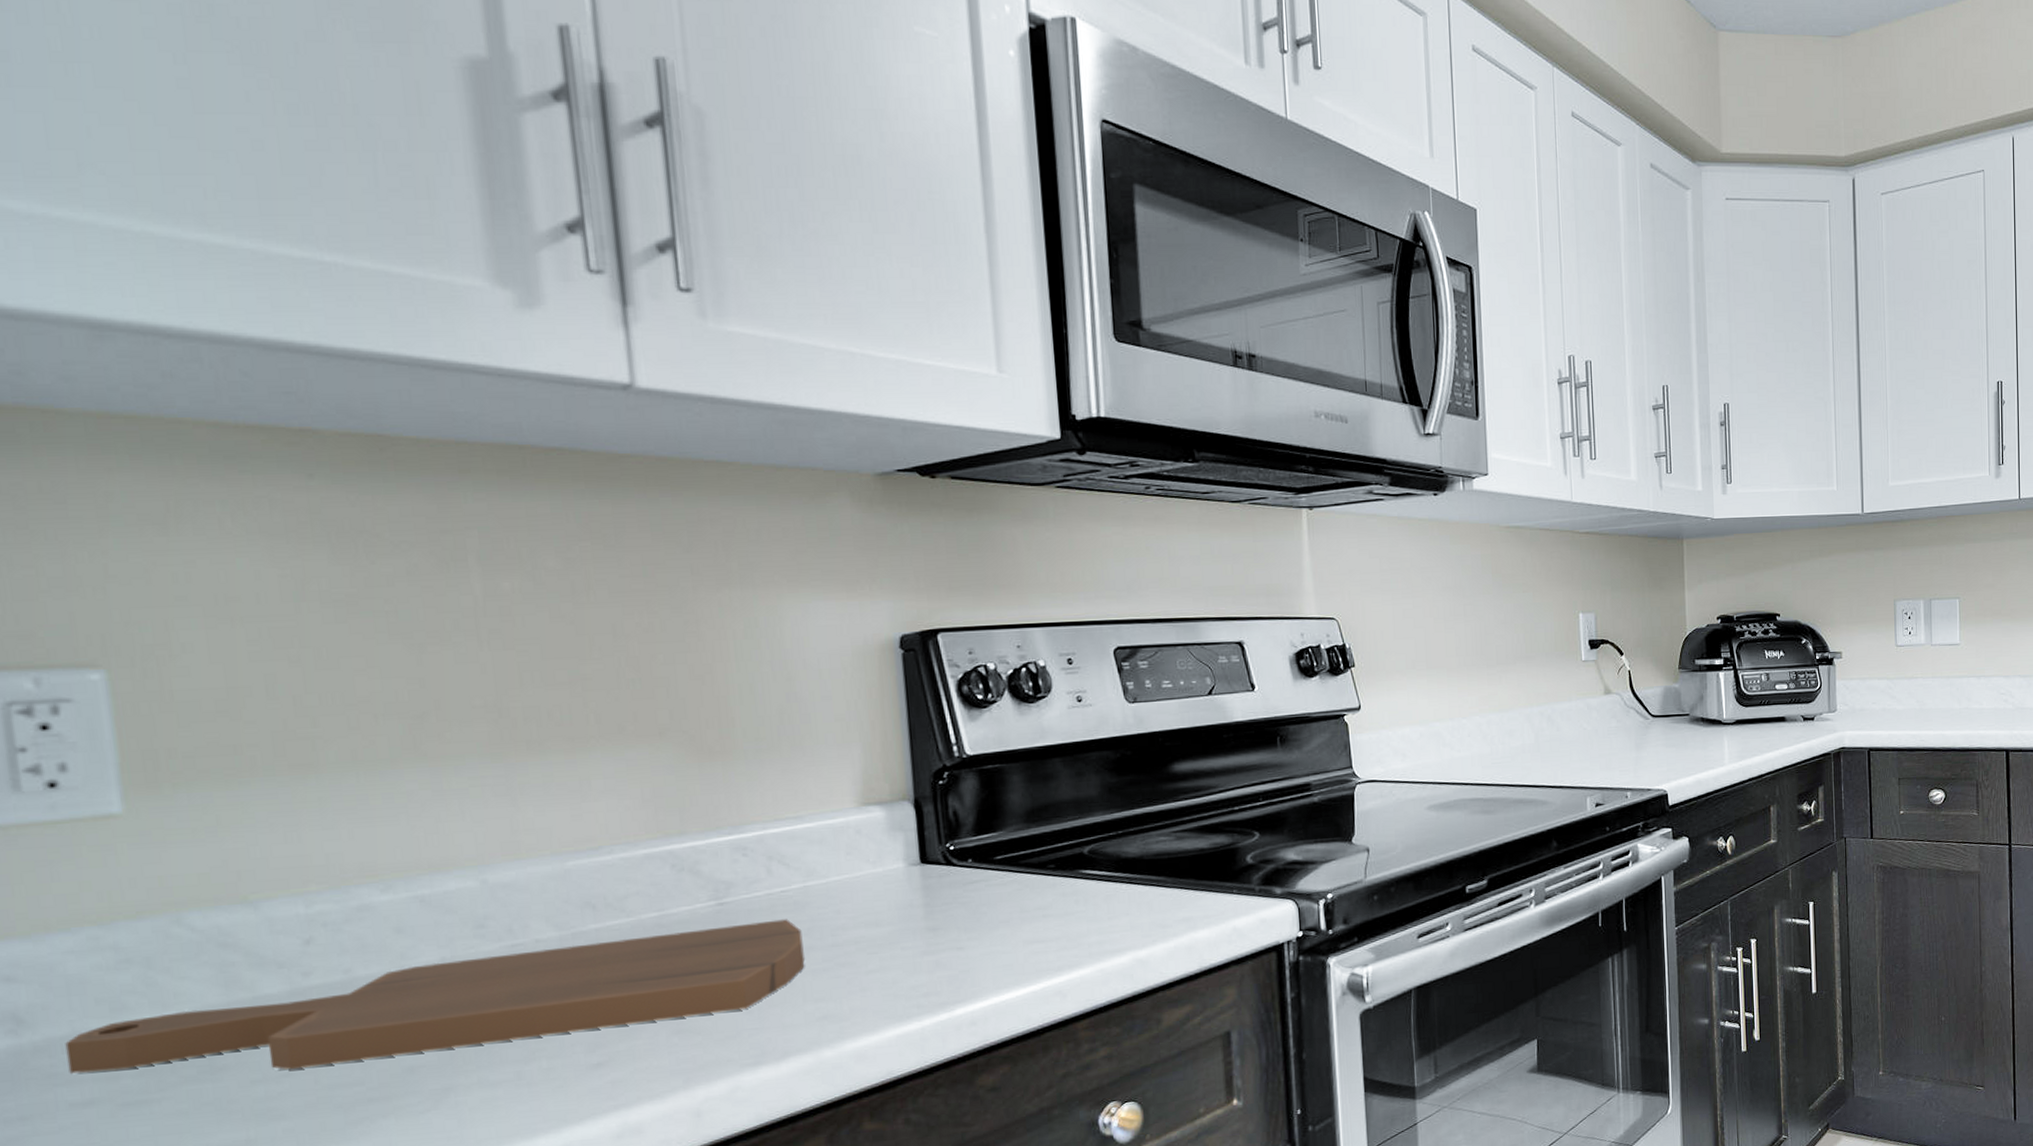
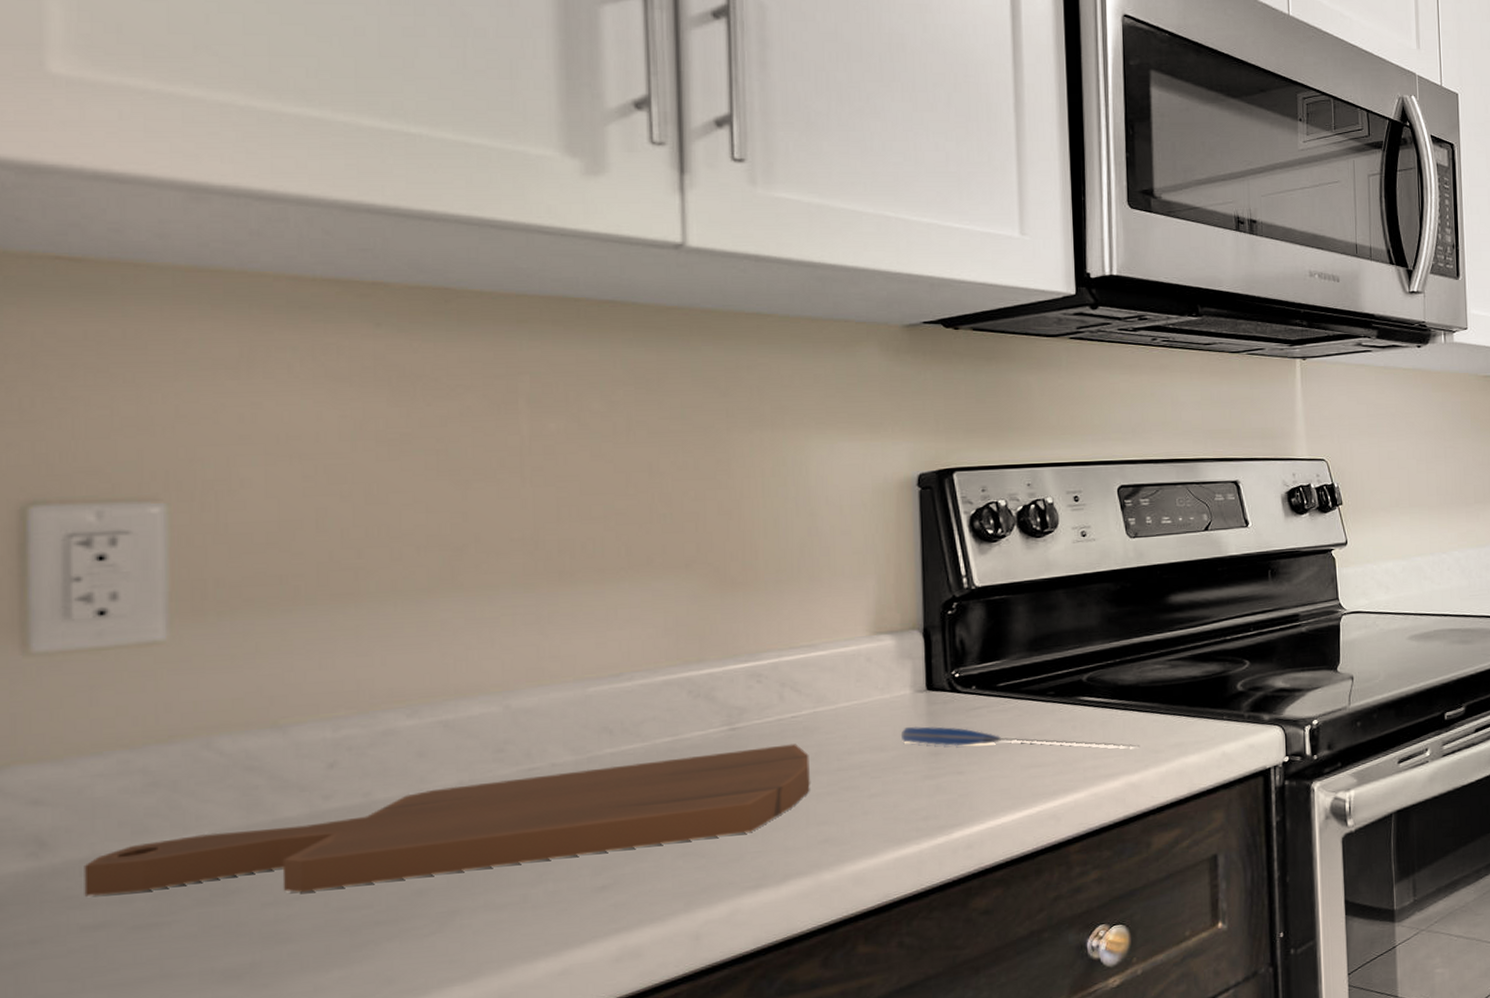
knife: none [896,901,1147,922] -> present [900,726,1140,748]

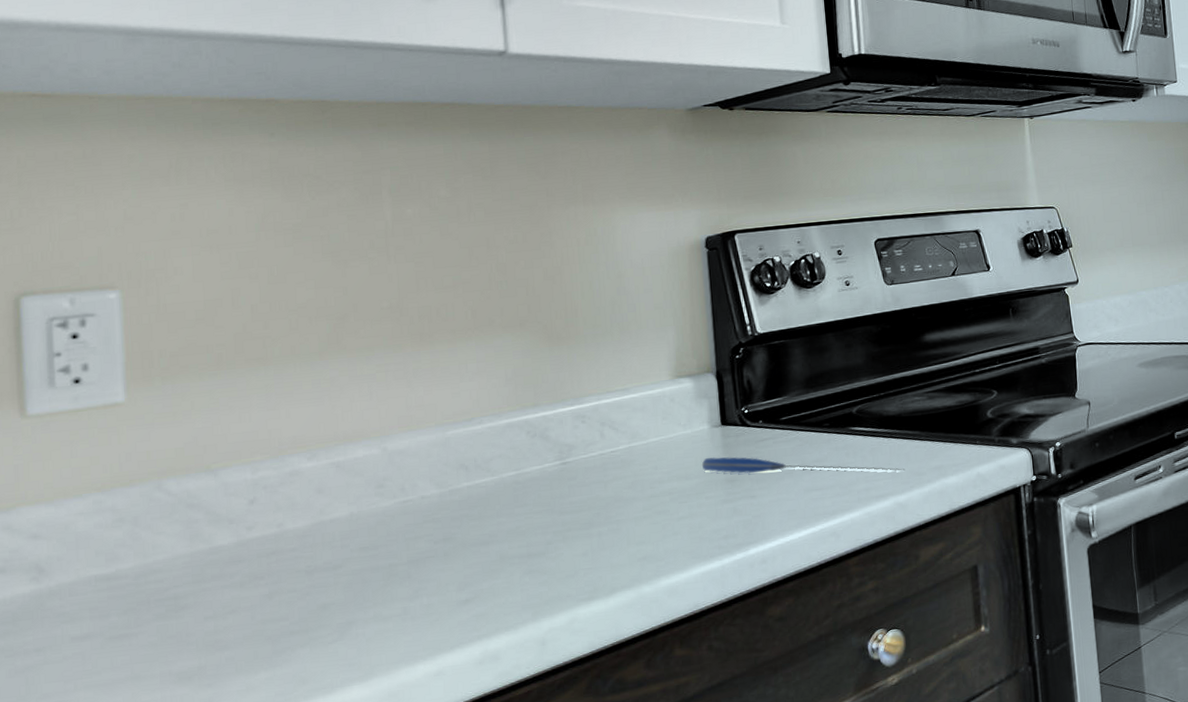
cutting board: present [84,744,810,897] -> none [72,475,629,613]

